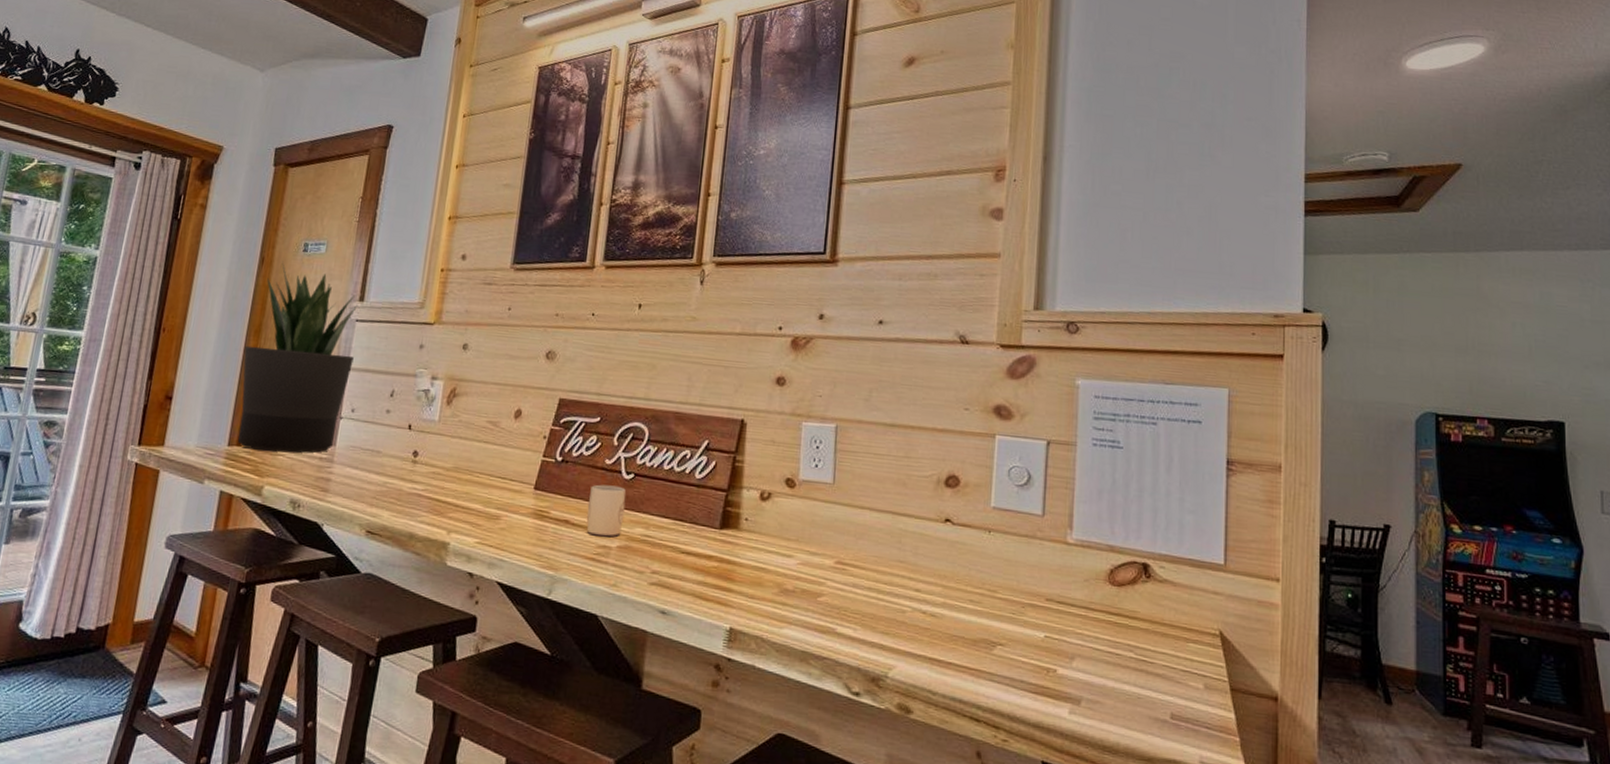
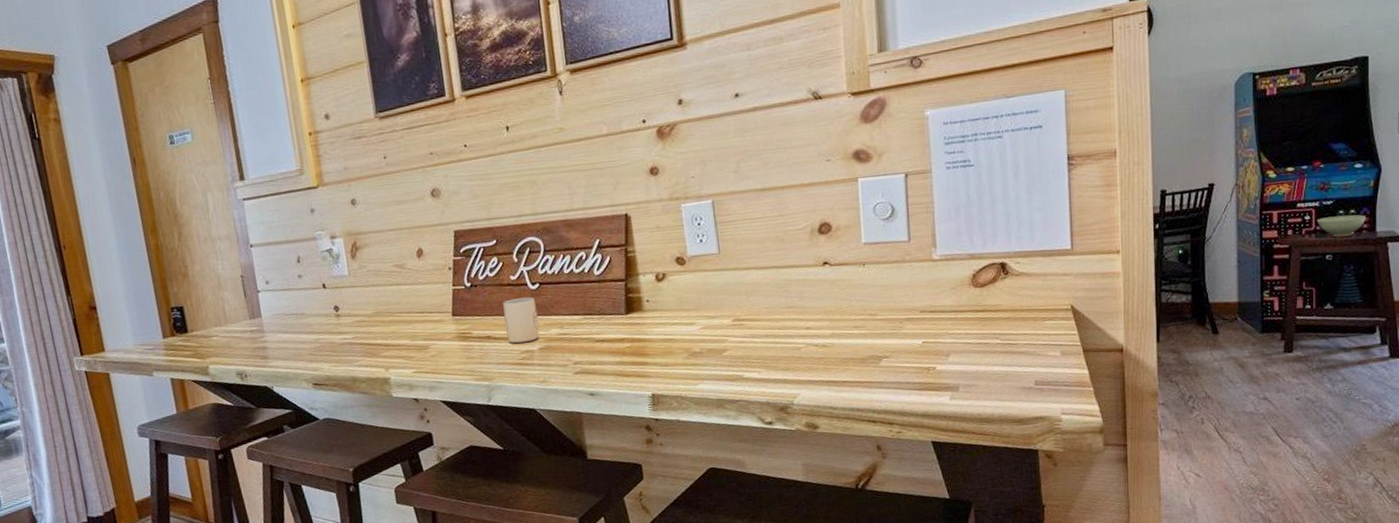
planter: present [237,262,357,453] -> none [145,159,259,337]
bowl: none [1509,592,1567,621] -> present [1317,214,1366,238]

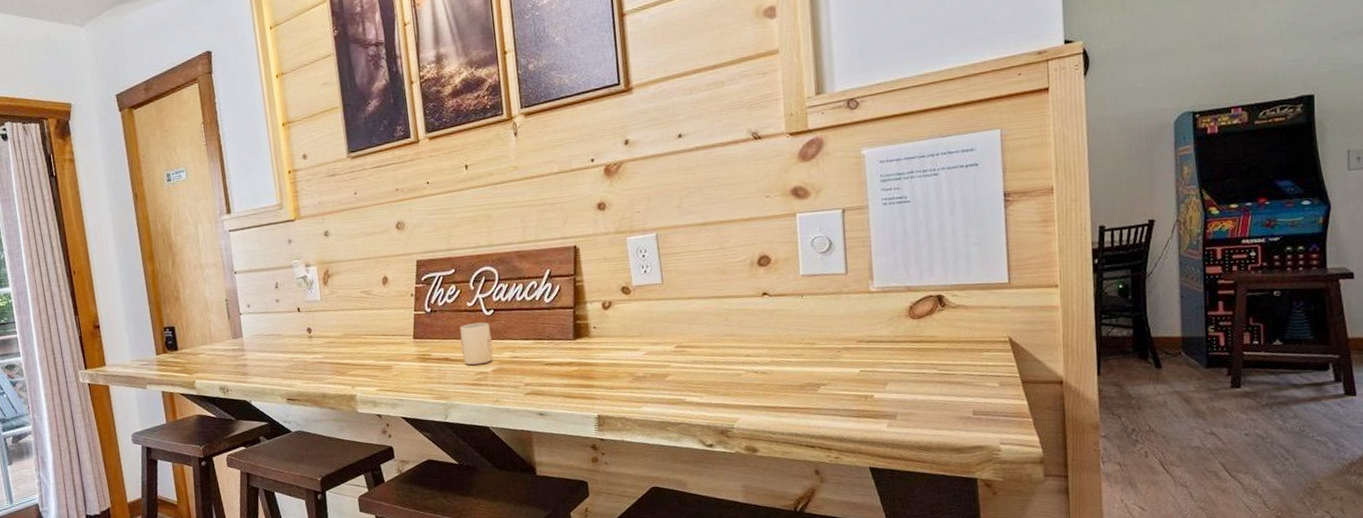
bowl: present [1317,214,1366,238] -> none [1263,251,1315,274]

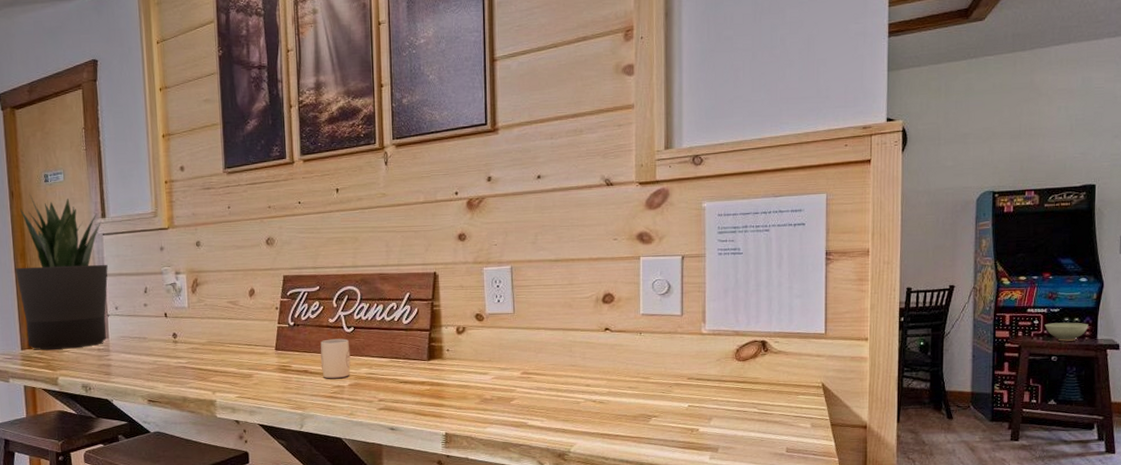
planter: none [144,194,241,354] -> present [15,193,108,350]
bowl: none [1263,251,1315,274] -> present [1044,322,1088,342]

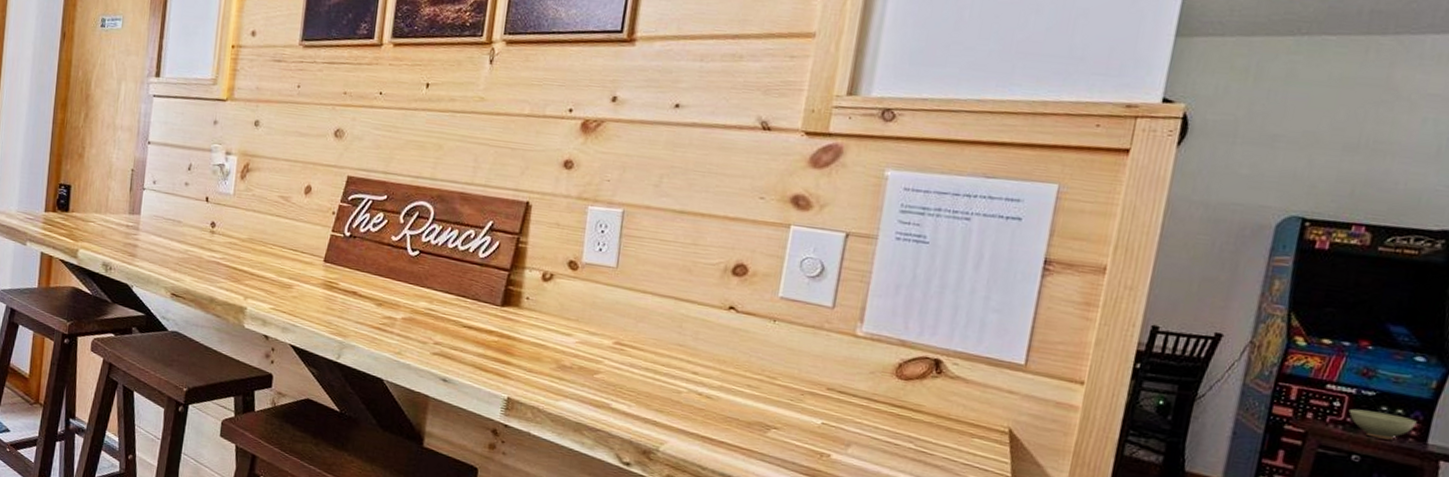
planter: present [15,193,108,350] -> none [52,37,154,221]
mug: present [320,338,351,379] -> none [373,259,412,310]

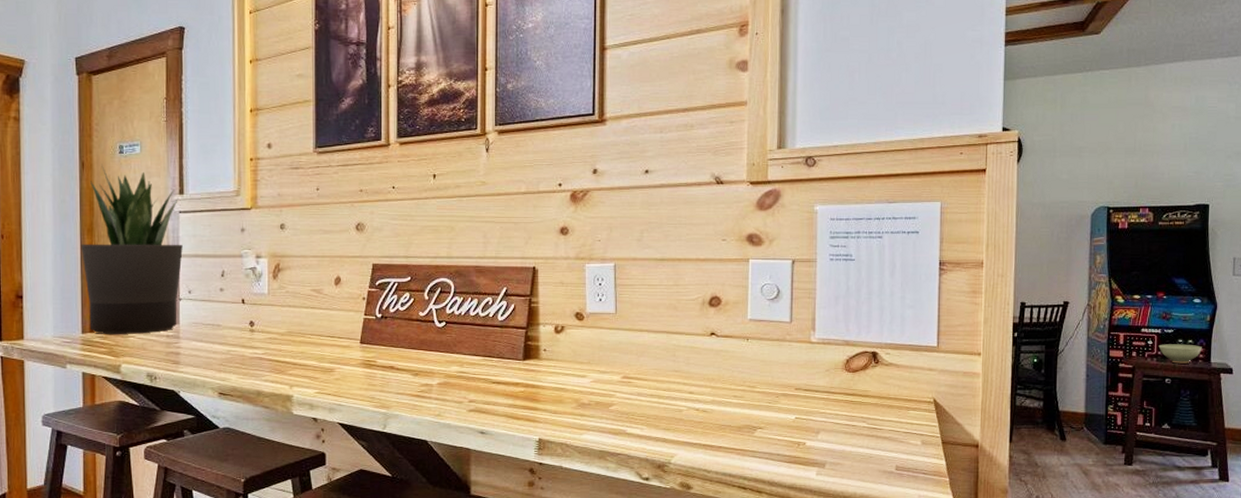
planter: none [52,37,154,221] -> present [80,165,183,334]

